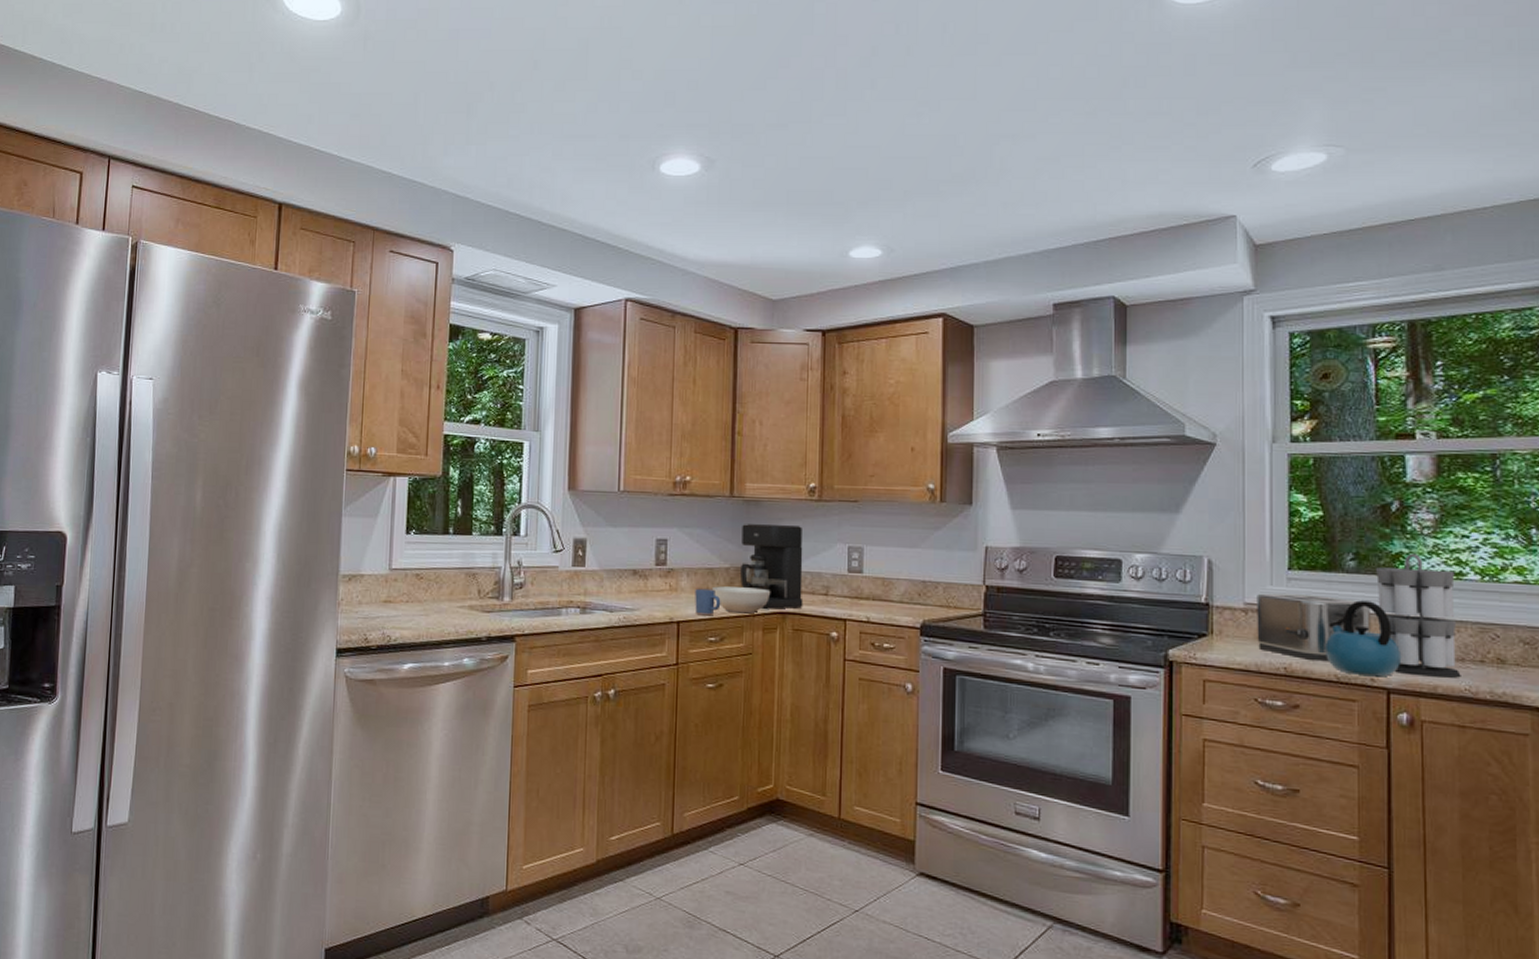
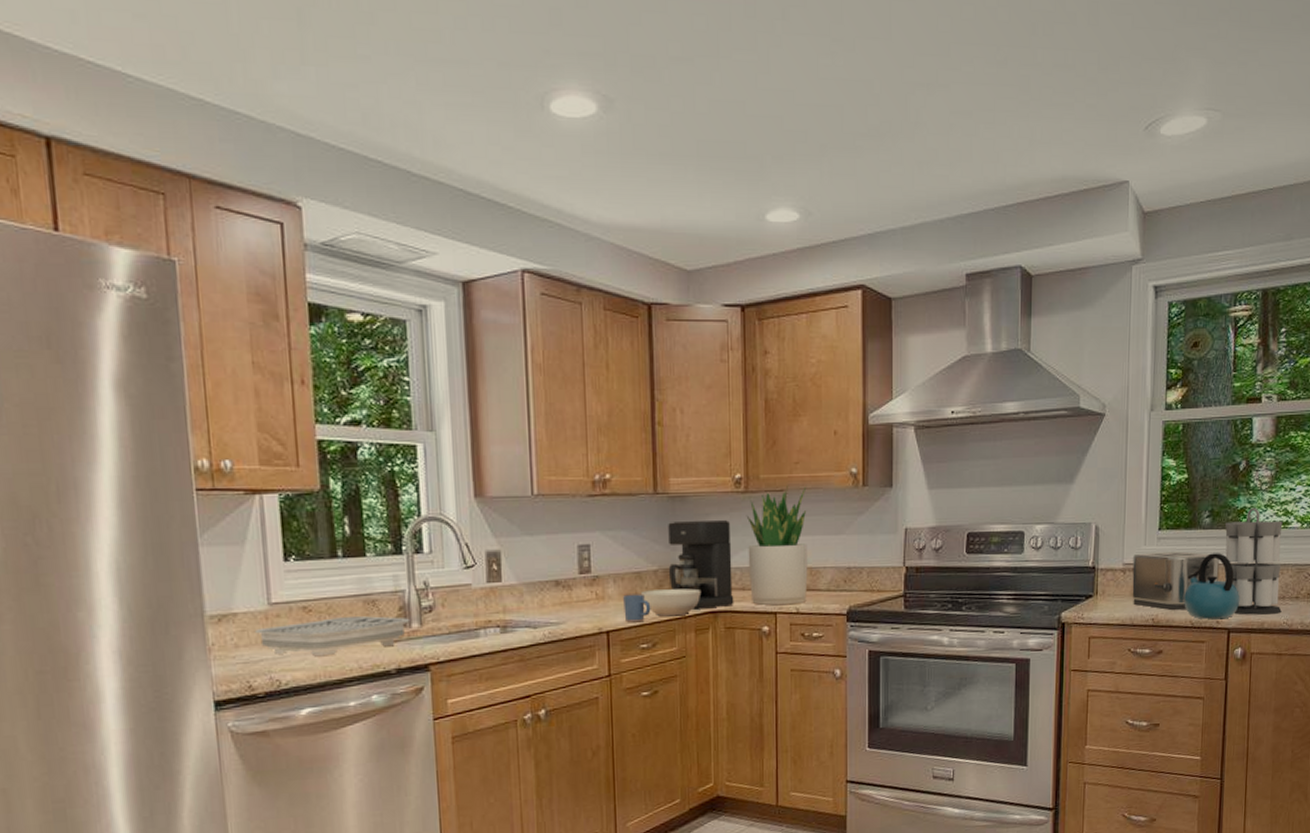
dish rack: none [375,586,503,619] -> present [254,616,410,657]
planter: none [819,497,882,614] -> present [746,485,808,606]

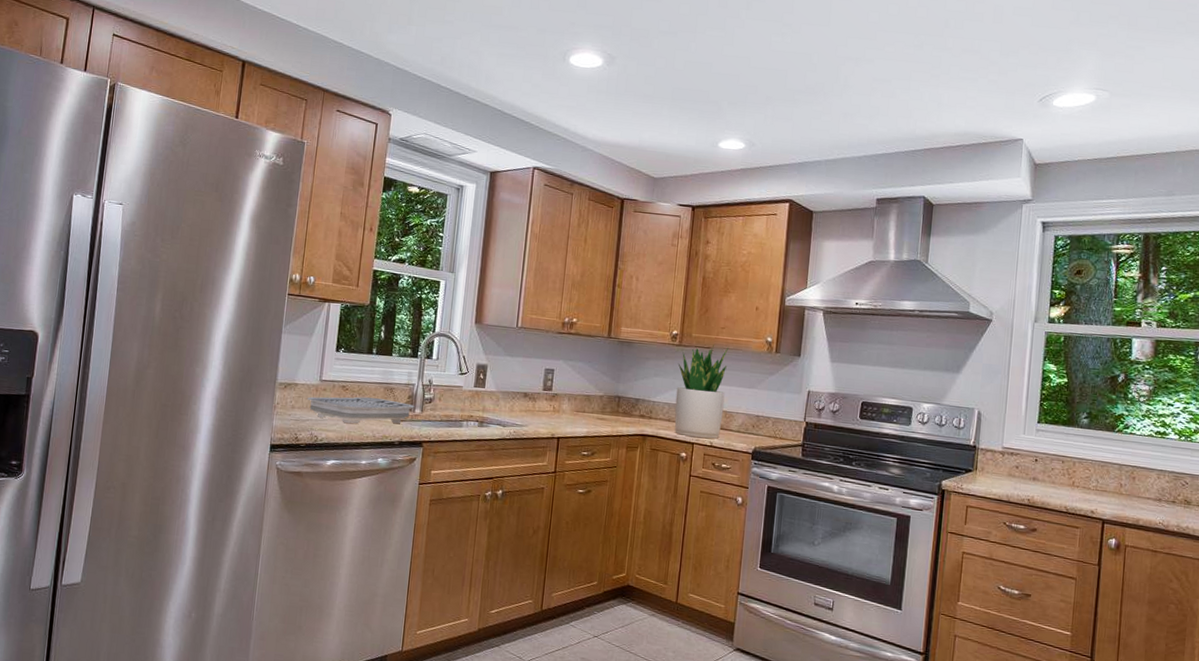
mug: present [623,594,651,623] -> none [572,411,595,434]
bowl: present [640,588,702,617] -> none [587,410,636,434]
coffee maker: present [668,520,734,609] -> none [611,361,664,432]
toaster: present [1132,551,1220,611] -> none [1009,440,1096,497]
kettle: present [1183,553,1240,620] -> none [1059,450,1116,510]
spice rack: present [1224,507,1283,616] -> none [1100,415,1160,514]

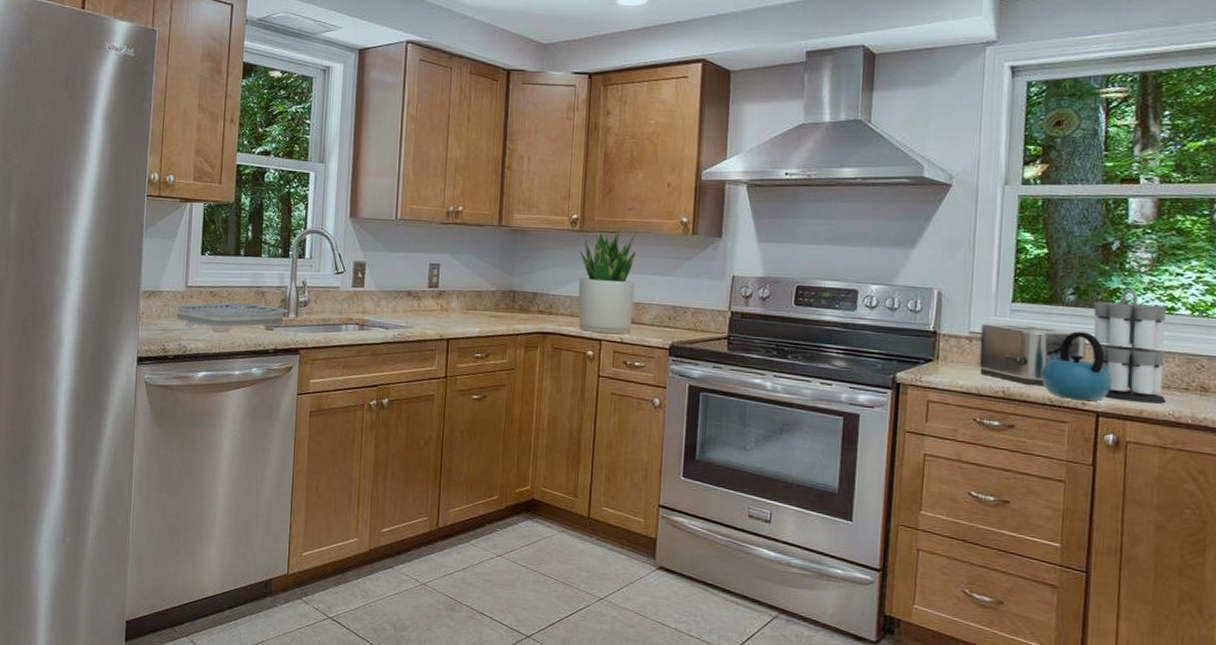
toaster: none [1009,440,1096,497] -> present [979,323,1087,387]
kettle: none [1059,450,1116,510] -> present [1040,331,1113,401]
spice rack: none [1100,415,1160,514] -> present [1092,289,1167,404]

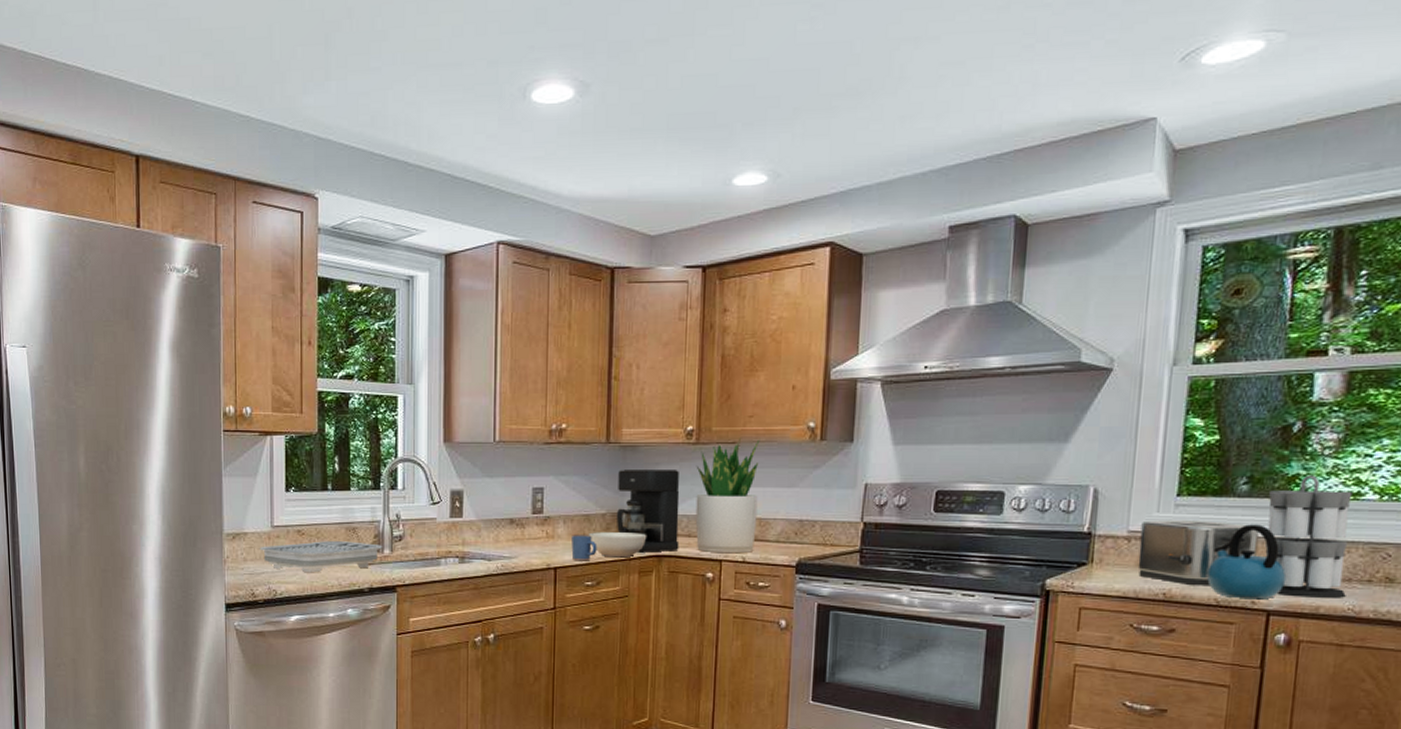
mug: none [463,309,488,334] -> present [571,535,597,561]
bowl: none [479,307,534,333] -> present [588,532,647,558]
coffee maker: none [505,251,564,329] -> present [616,470,680,553]

